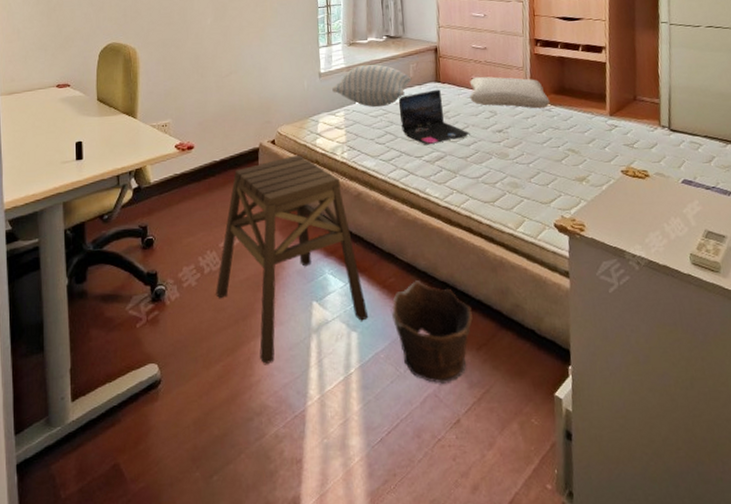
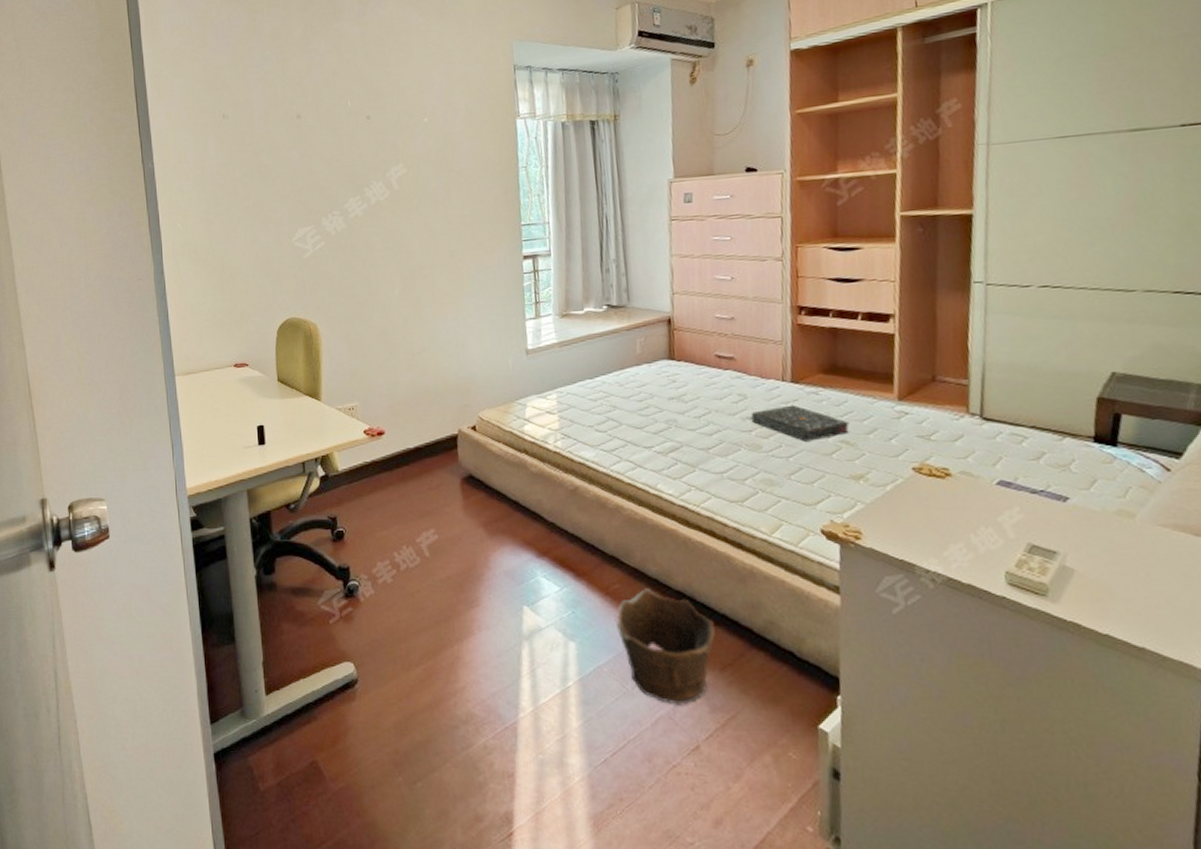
stool: present [216,154,369,365] -> none [414,442,589,671]
pillow: present [332,64,412,108] -> none [542,339,639,390]
laptop: present [399,89,470,145] -> none [623,368,713,434]
pillow: present [469,76,550,109] -> none [711,352,818,392]
book: none [500,120,575,150] -> present [751,404,850,442]

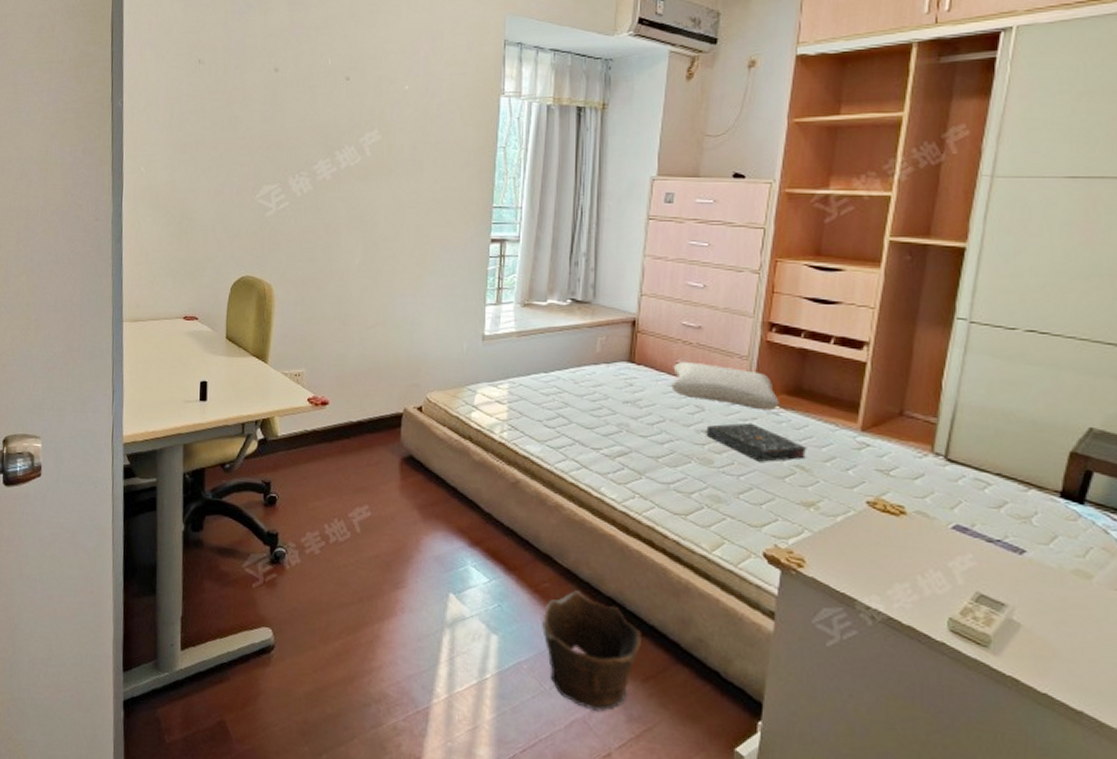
pillow: none [711,352,818,392] -> present [671,362,779,411]

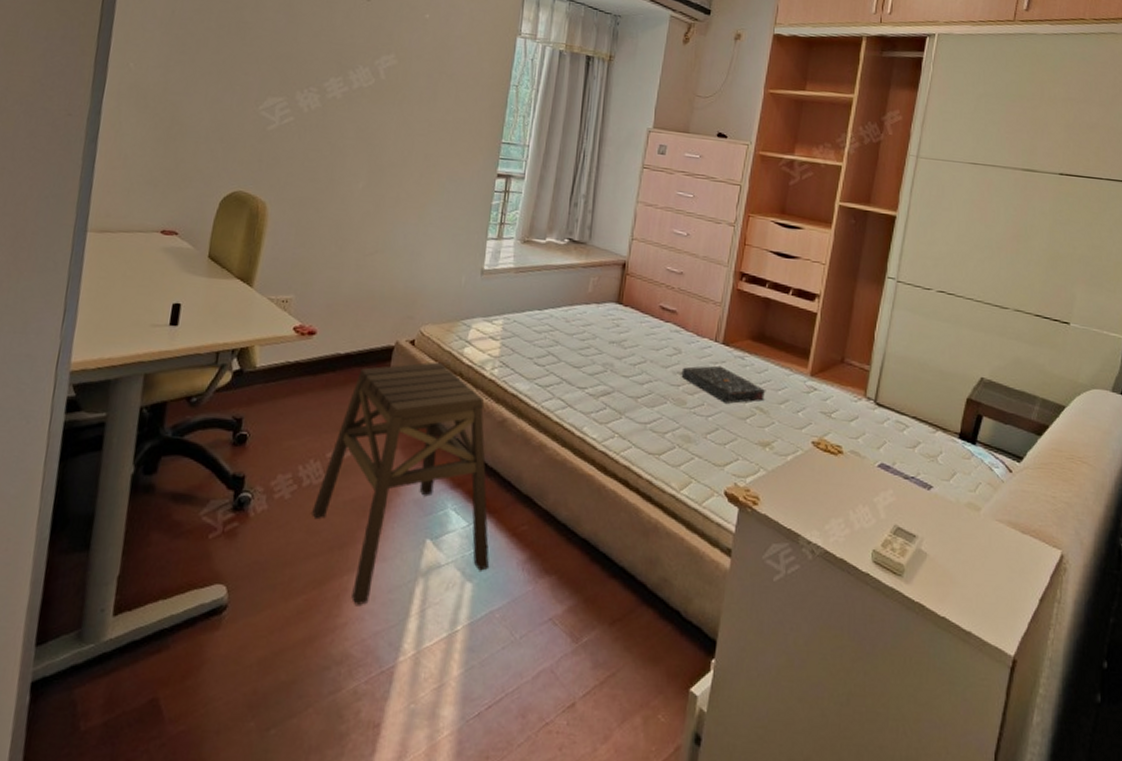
stool: none [341,427,514,652] -> present [312,362,490,606]
clay pot: present [542,590,641,712] -> none [517,533,612,659]
pillow: present [671,362,779,411] -> none [653,305,745,355]

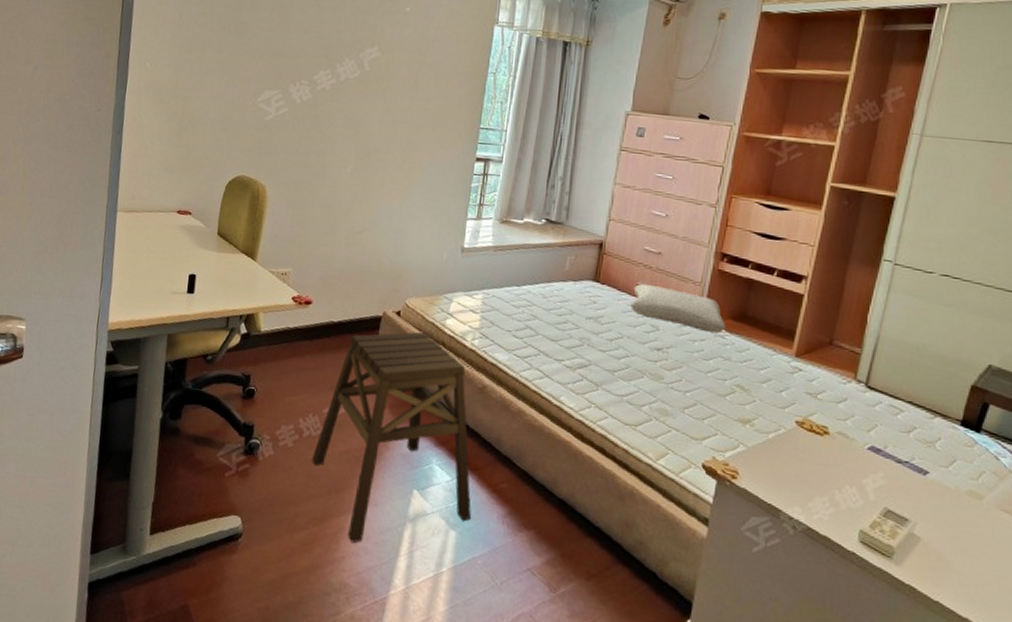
pillow: none [653,305,745,355] -> present [630,284,726,334]
book: present [681,365,766,404] -> none [659,343,748,381]

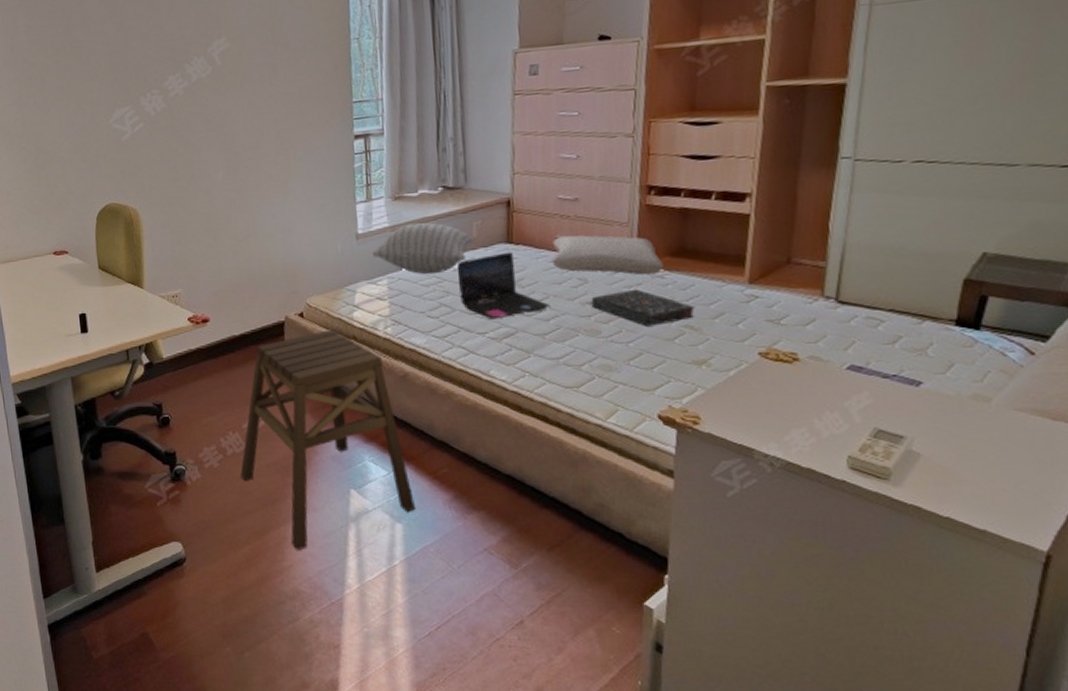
pillow: none [473,247,567,298] -> present [372,222,475,275]
laptop: none [545,289,623,350] -> present [458,252,550,320]
book: none [659,343,748,381] -> present [591,289,695,327]

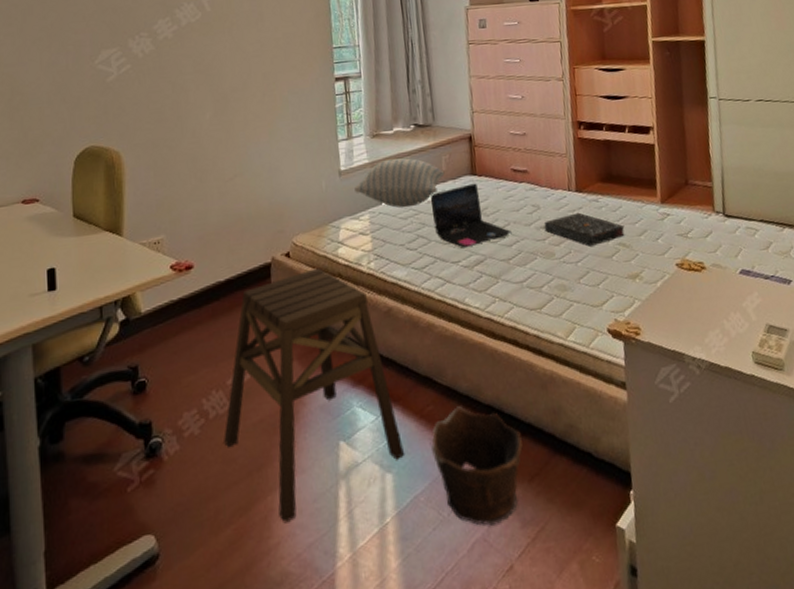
clay pot: none [444,472,544,583] -> present [432,406,523,526]
pillow: present [552,235,664,276] -> none [508,165,597,200]

